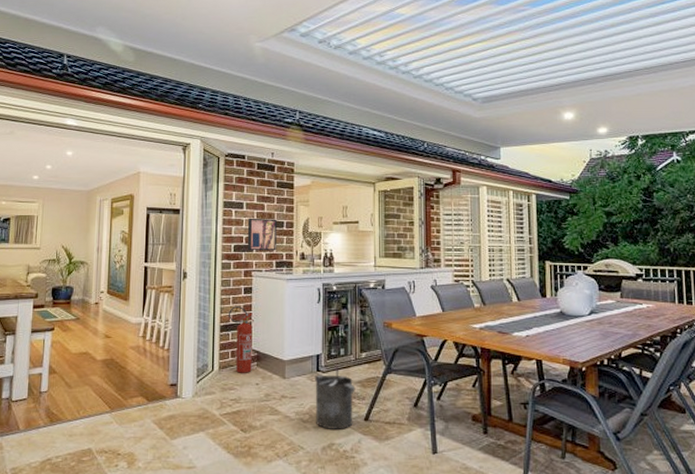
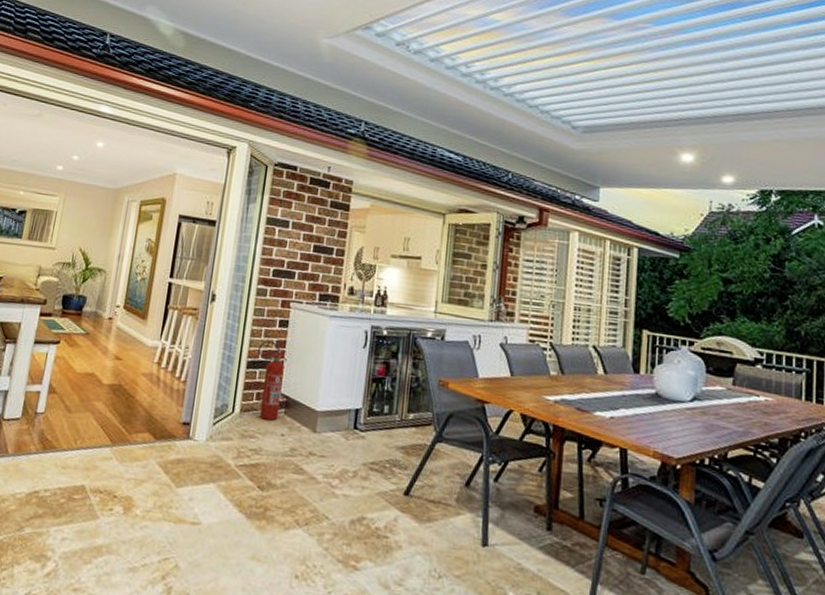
wall art: present [248,218,277,251] -> none [288,239,326,281]
bucket: present [315,367,356,429] -> none [346,427,398,502]

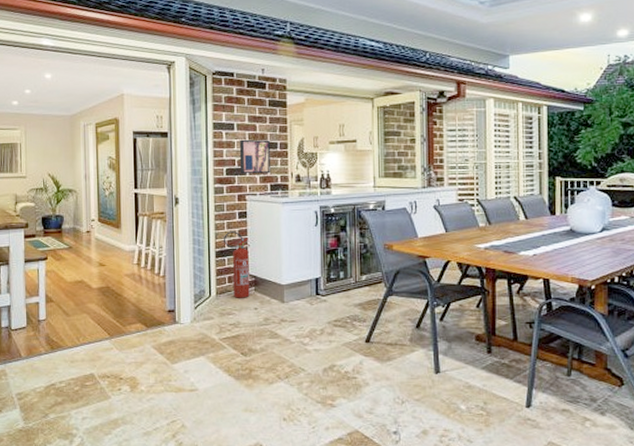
wall art: none [288,239,326,281] -> present [240,139,270,174]

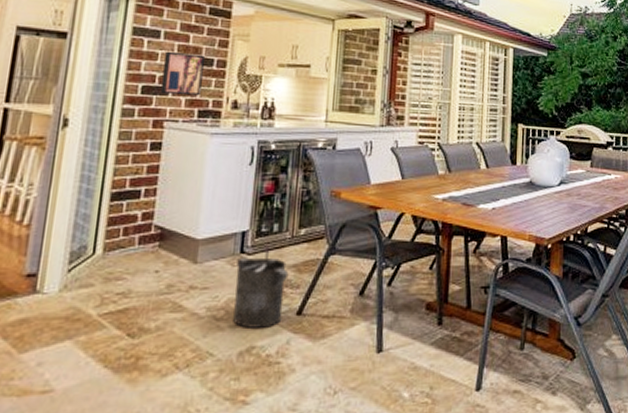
fire extinguisher: present [224,231,250,298] -> none [125,167,160,257]
bucket: none [314,290,356,351] -> present [233,247,289,328]

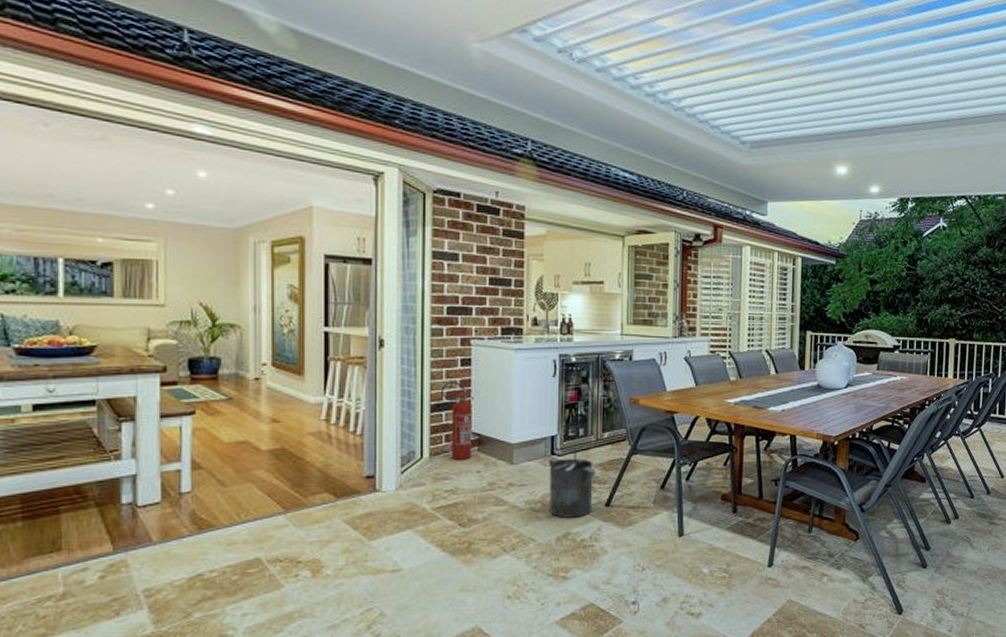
fire extinguisher: none [125,167,160,257] -> present [441,381,474,460]
wall art: present [161,51,205,96] -> none [465,273,502,315]

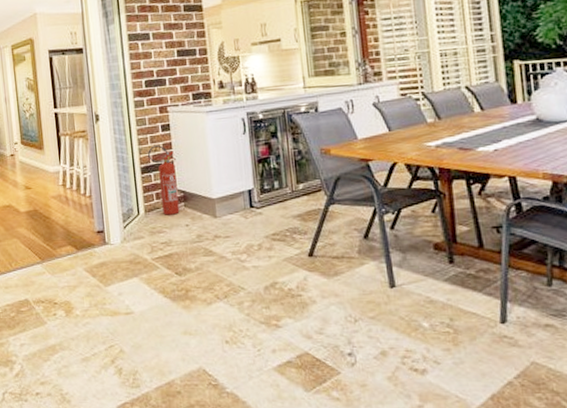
bucket: present [549,449,596,518] -> none [249,201,296,268]

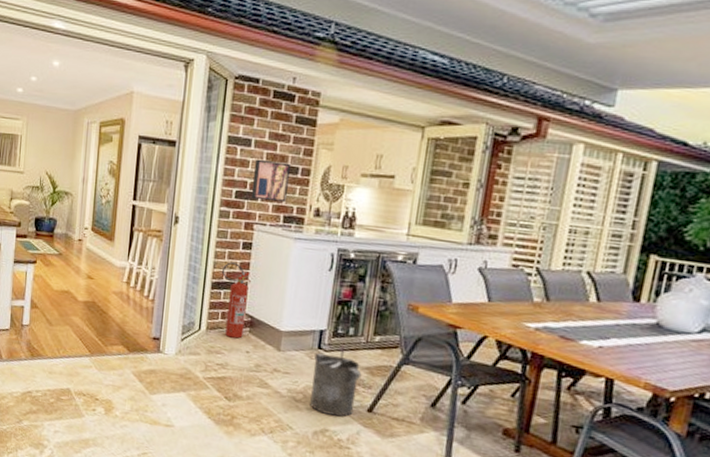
wall art: none [157,47,191,85] -> present [251,159,290,203]
bucket: none [249,201,296,268] -> present [310,347,362,417]

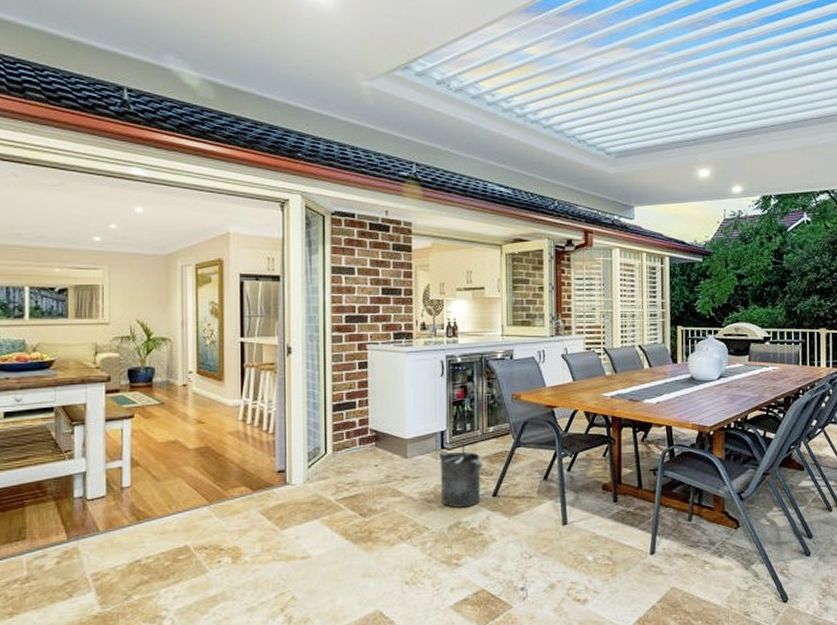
fire extinguisher: present [222,262,251,339] -> none [342,383,371,455]
wall art: present [251,159,290,203] -> none [361,284,394,322]

